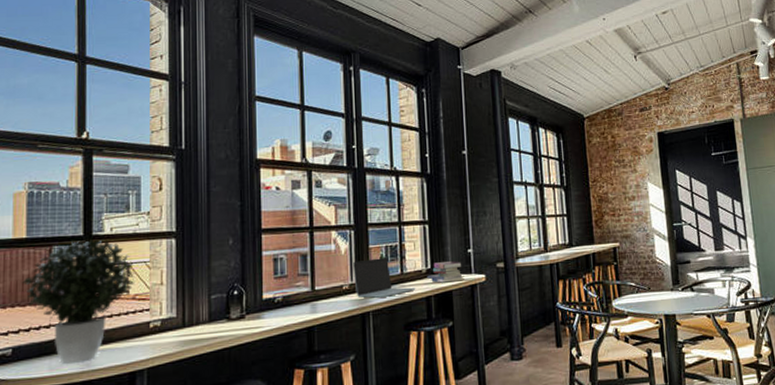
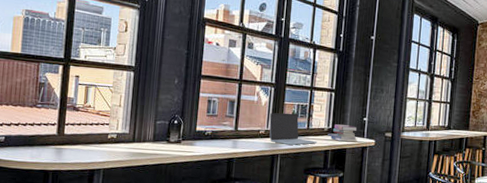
potted plant: present [22,239,135,365] -> none [15,61,100,156]

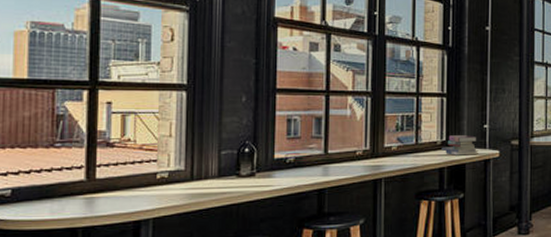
laptop: present [269,112,318,146] -> none [368,127,430,166]

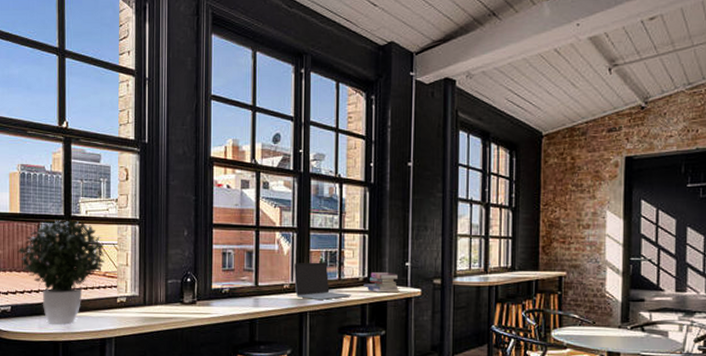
potted plant: none [23,86,143,210] -> present [17,220,106,326]
laptop: none [368,127,430,166] -> present [294,262,352,301]

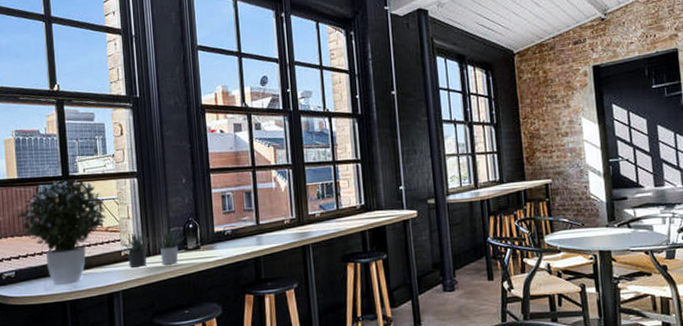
succulent plant: none [117,279,182,316] -> present [121,227,185,267]
laptop: present [294,262,352,301] -> none [293,194,351,232]
books: present [363,272,399,293] -> none [361,197,396,218]

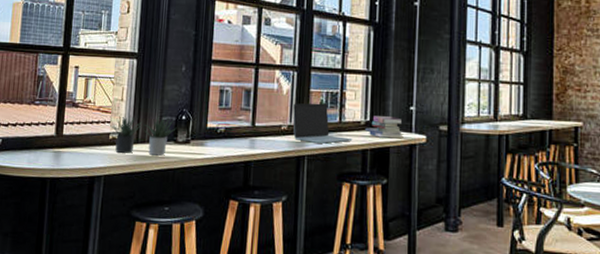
potted plant: present [18,179,107,286] -> none [13,51,101,161]
laptop: none [293,194,351,232] -> present [293,103,353,144]
books: none [361,197,396,218] -> present [365,116,402,139]

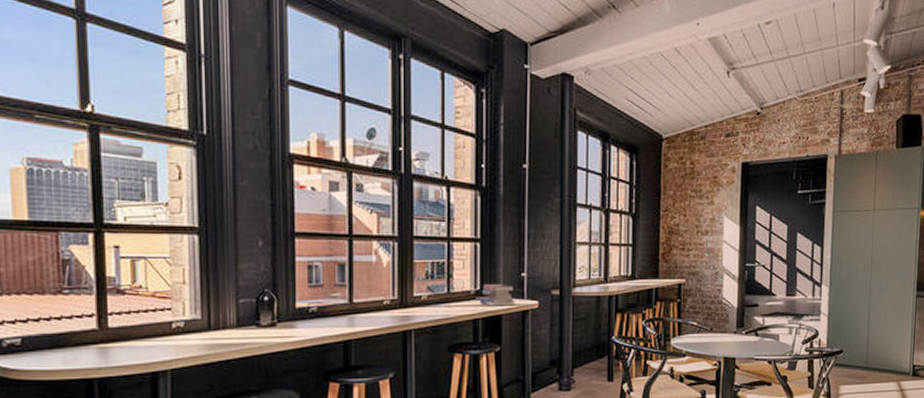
succulent plant: present [110,115,177,156] -> none [171,298,258,343]
laptop: present [293,103,353,144] -> none [396,274,463,317]

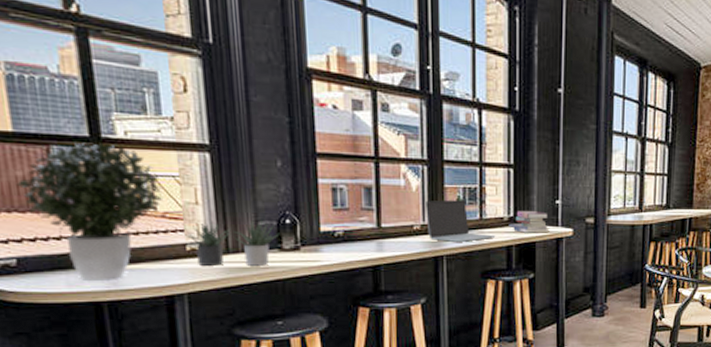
potted plant: none [27,228,155,360] -> present [16,142,164,282]
succulent plant: none [171,298,258,343] -> present [185,220,280,266]
laptop: none [396,274,463,317] -> present [426,200,496,243]

